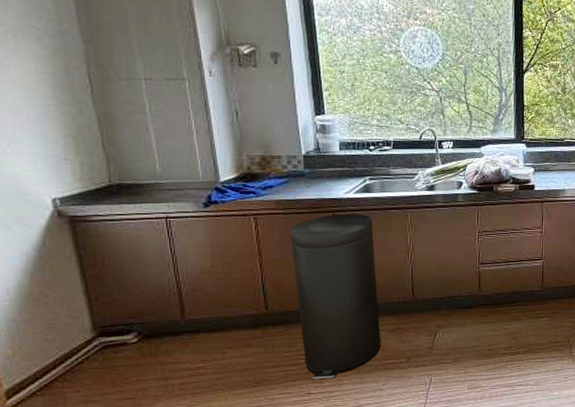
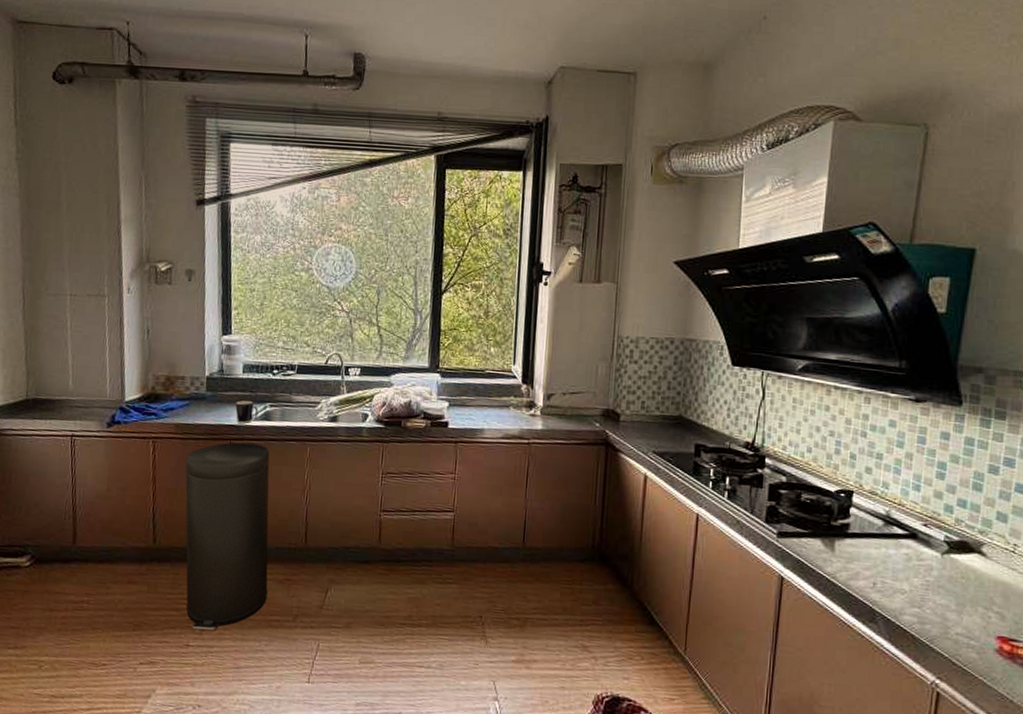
mug: none [335,175,358,197] -> present [235,400,259,424]

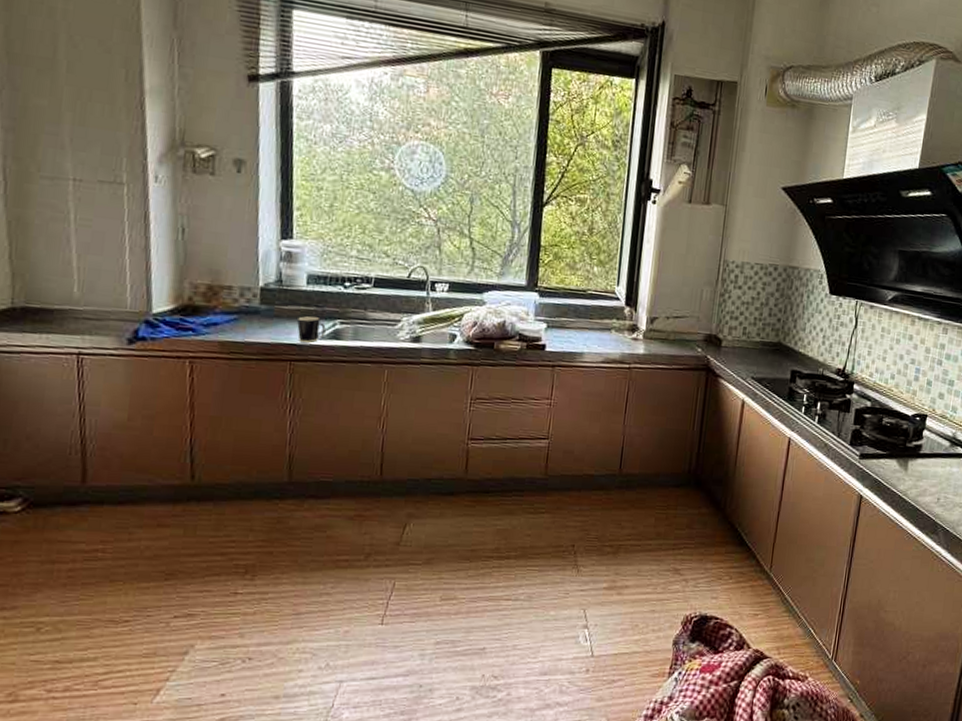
pedal bin: present [185,442,270,631] -> none [232,363,339,577]

